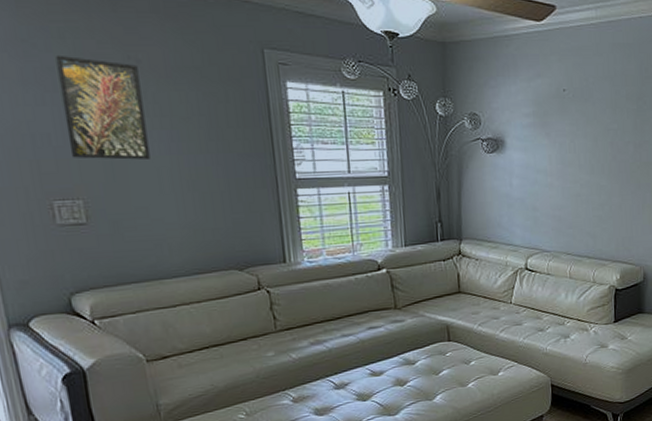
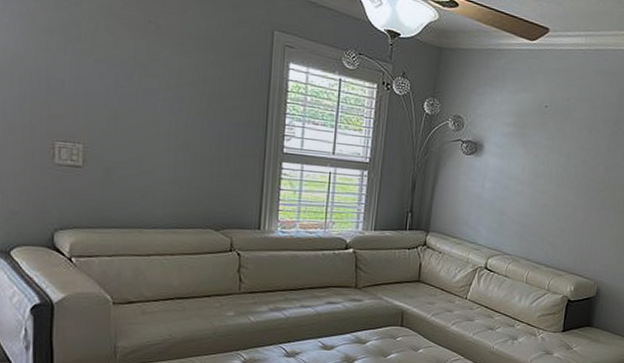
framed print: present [55,54,150,160] -> none [80,10,156,116]

